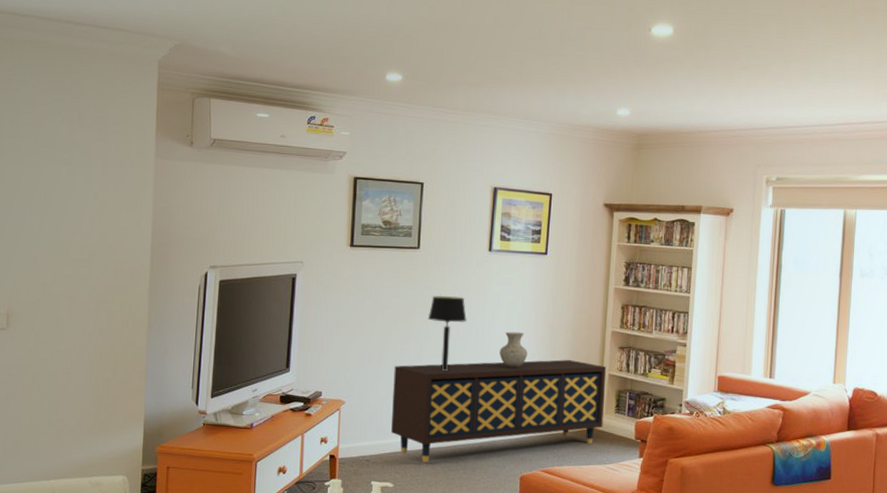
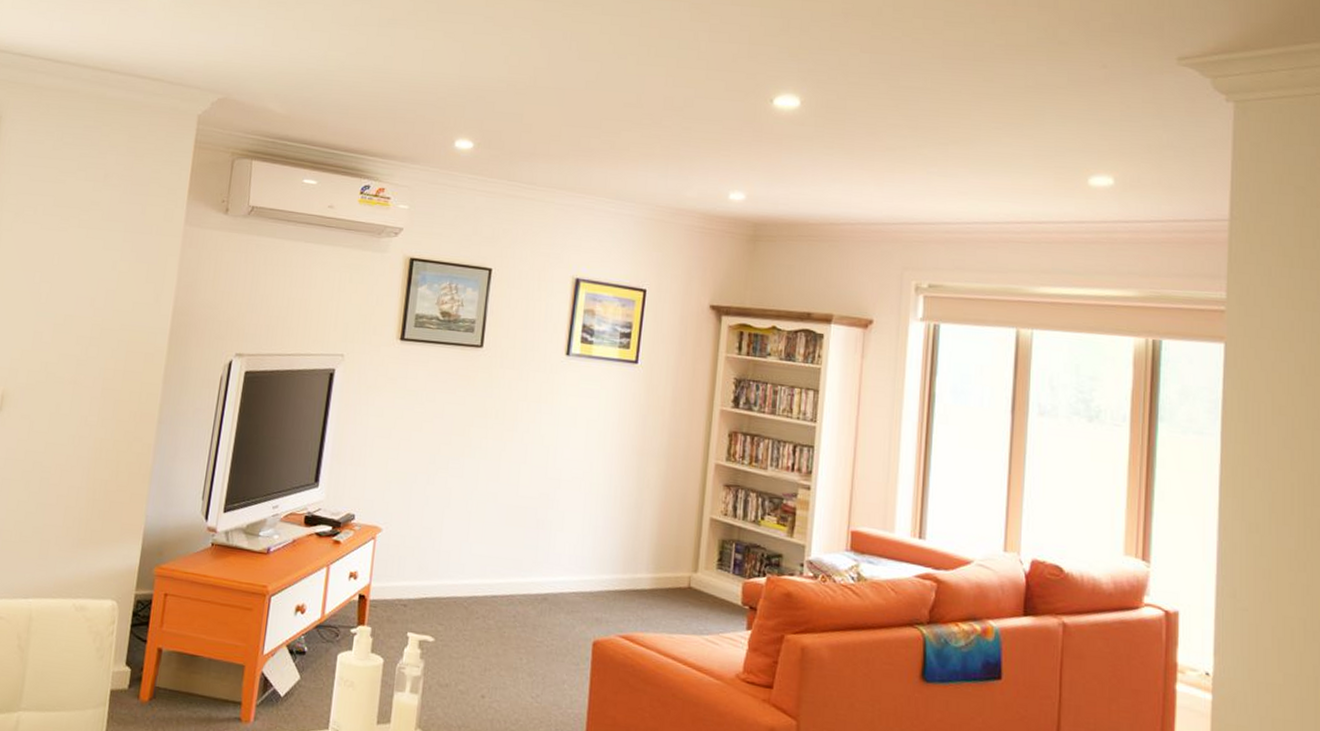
sideboard: present [391,360,607,462] -> none [436,488,708,614]
table lamp: present [428,295,467,371] -> none [488,405,536,499]
vase: present [499,331,528,368] -> none [574,455,609,502]

